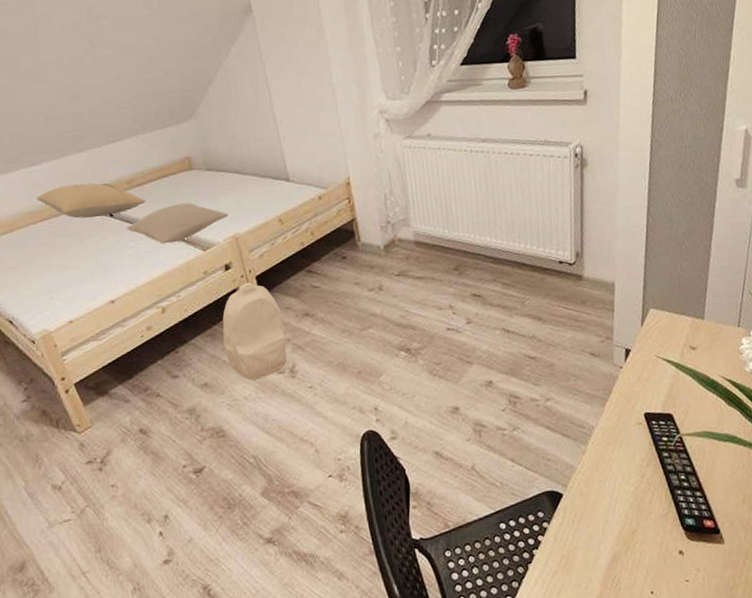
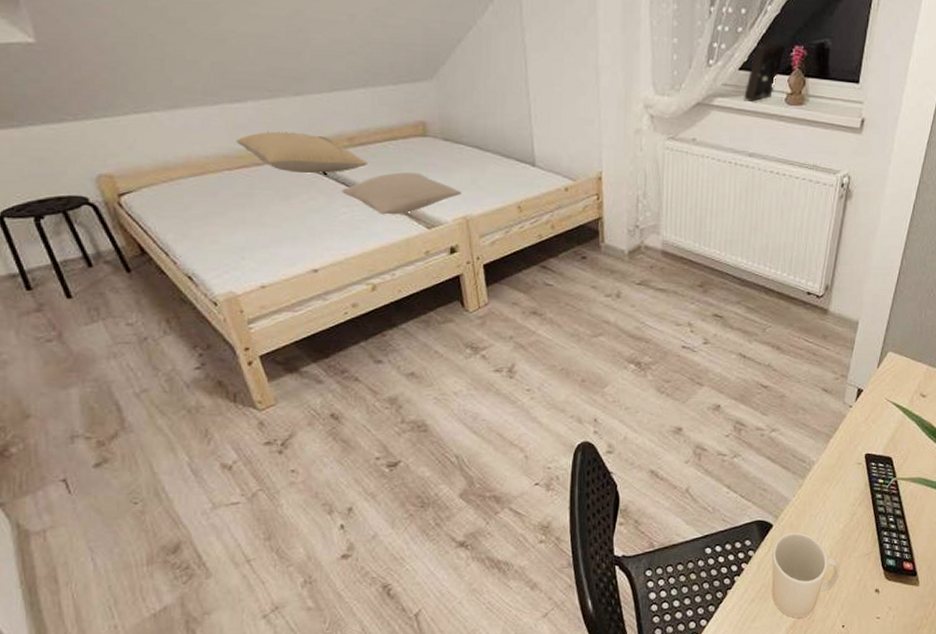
backpack: present [222,282,287,381] -> none [438,269,509,375]
picture frame: none [468,36,499,92] -> present [744,44,784,102]
mug: none [566,499,639,588] -> present [771,532,840,618]

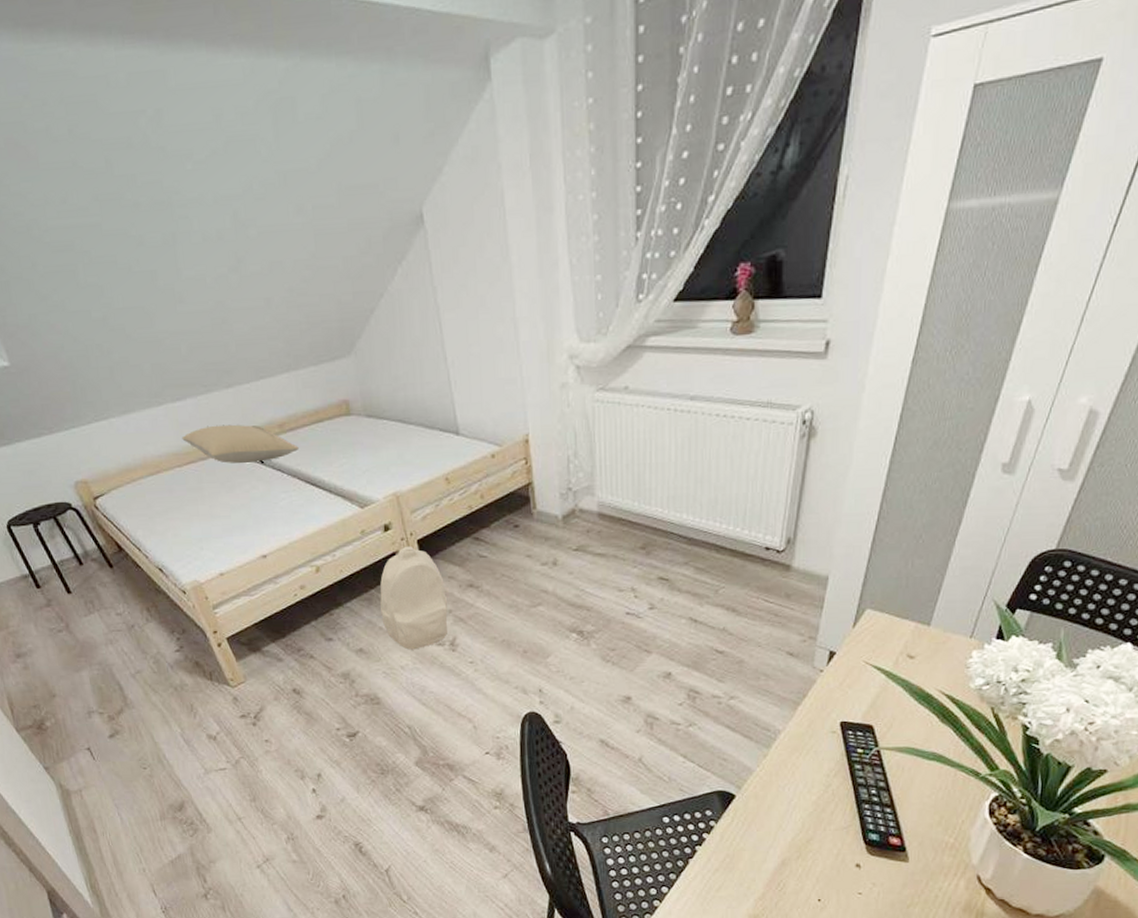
pillow: present [342,172,462,215] -> none [278,453,390,498]
backpack: none [438,269,509,375] -> present [380,545,448,650]
picture frame: present [744,44,784,102] -> none [681,265,726,337]
mug: present [771,532,840,618] -> none [736,803,813,890]

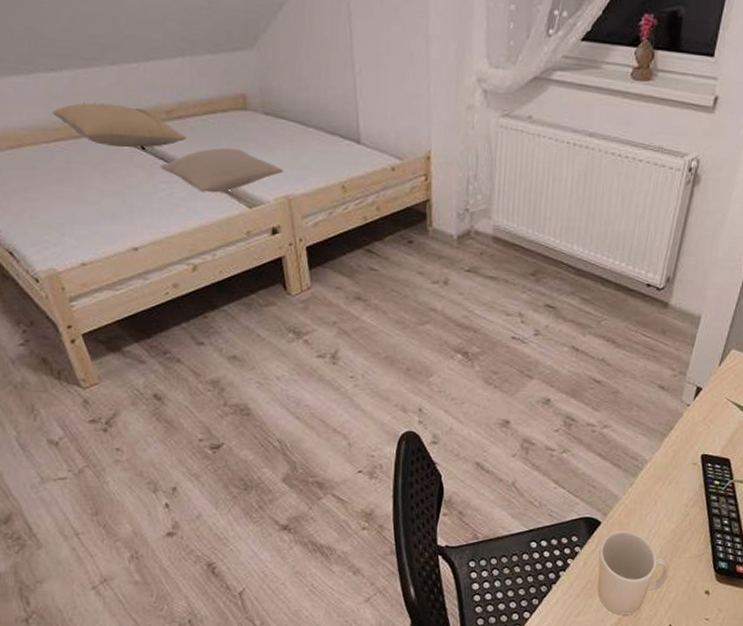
pillow: none [278,453,390,498] -> present [160,148,284,193]
backpack: present [380,545,448,650] -> none [260,251,332,360]
mug: none [736,803,813,890] -> present [597,530,669,615]

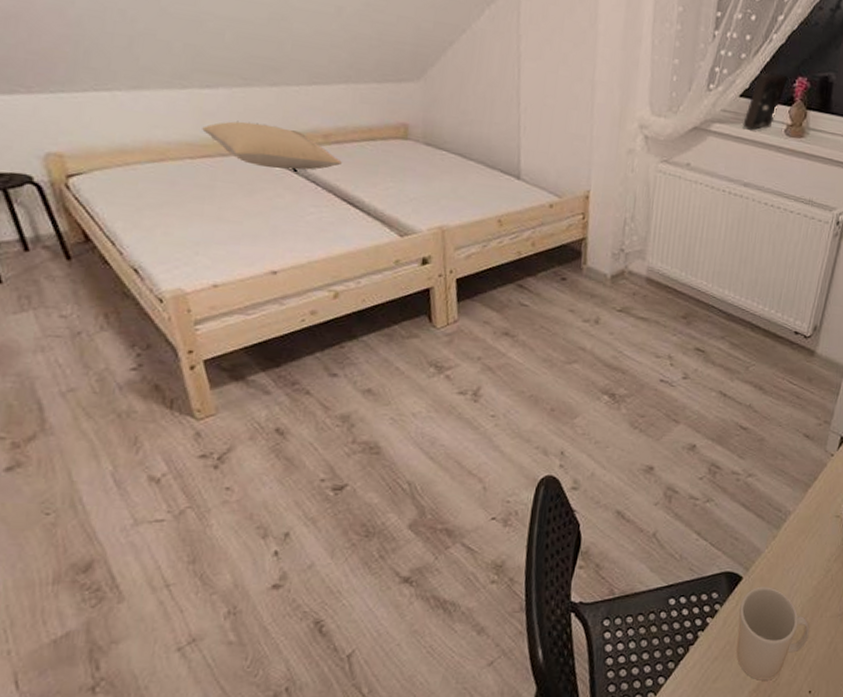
pillow: present [160,148,284,193] -> none [311,175,440,220]
picture frame: none [586,12,632,76] -> present [742,73,787,130]

